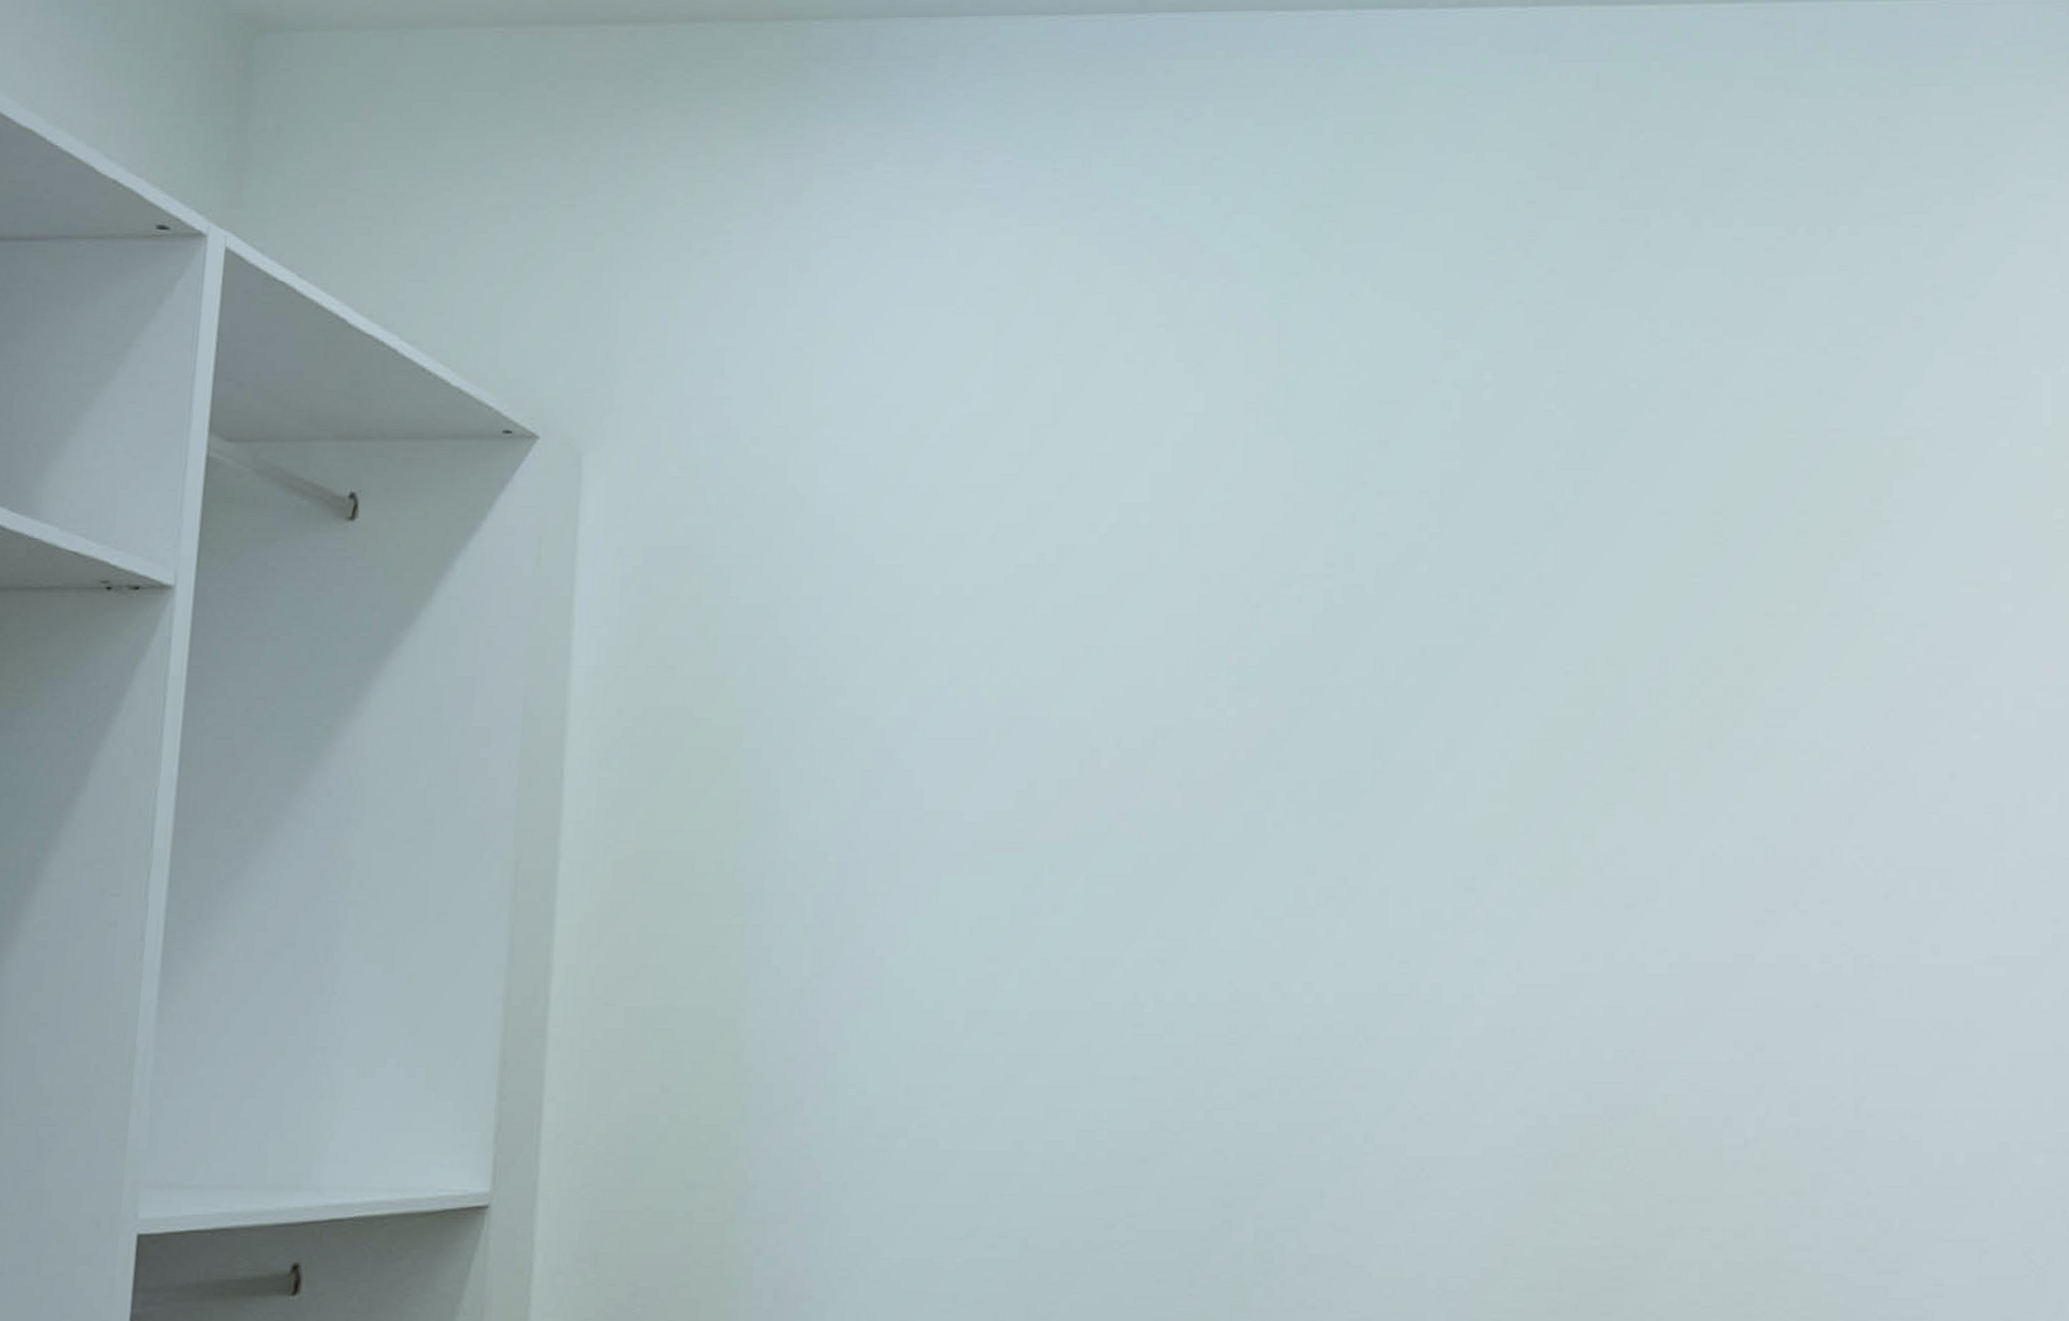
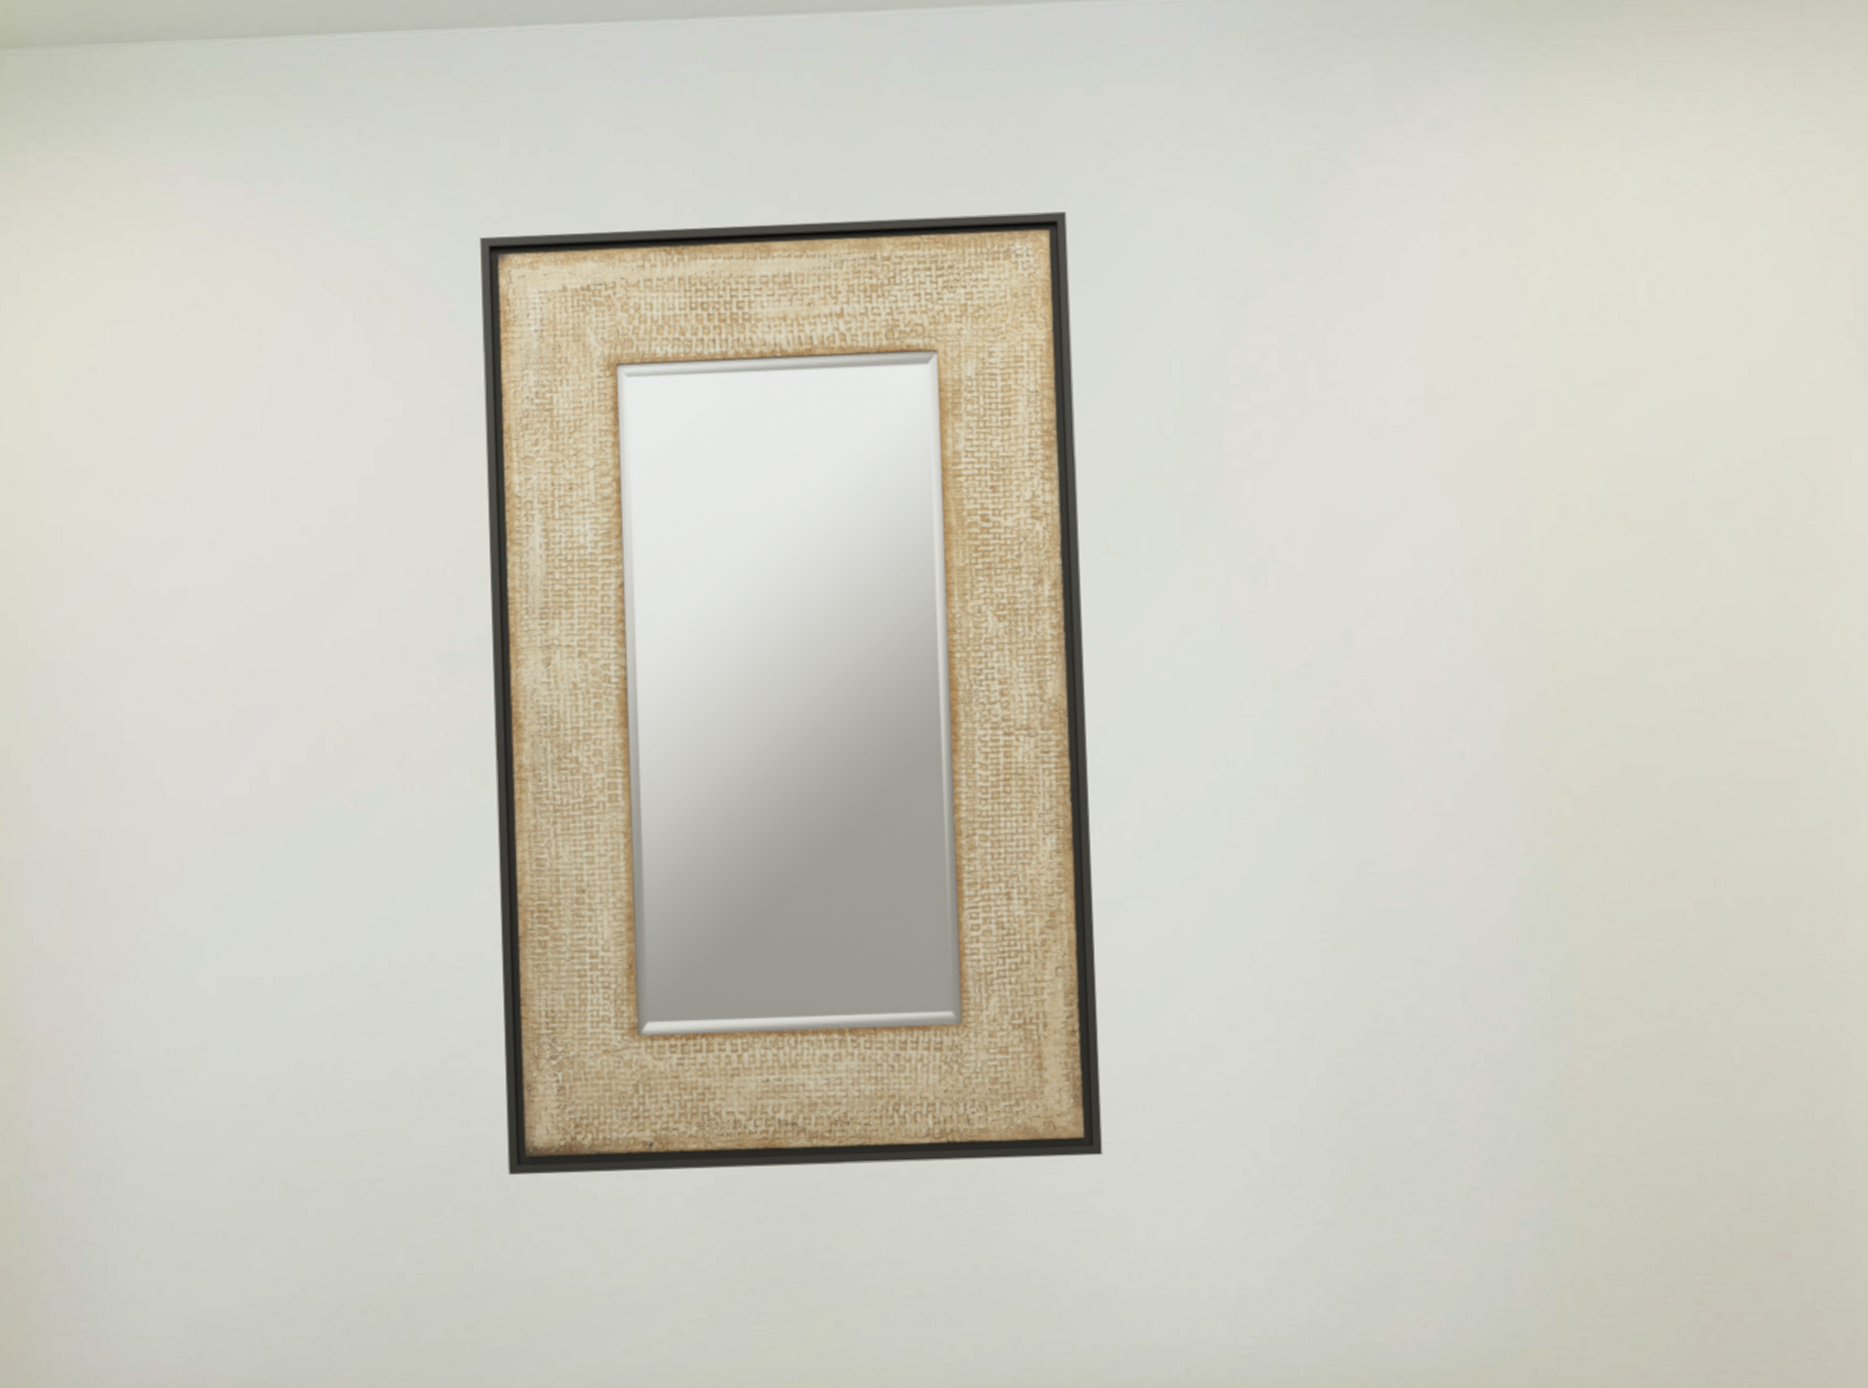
home mirror: none [1273,217,1944,1255] -> present [480,211,1103,1176]

